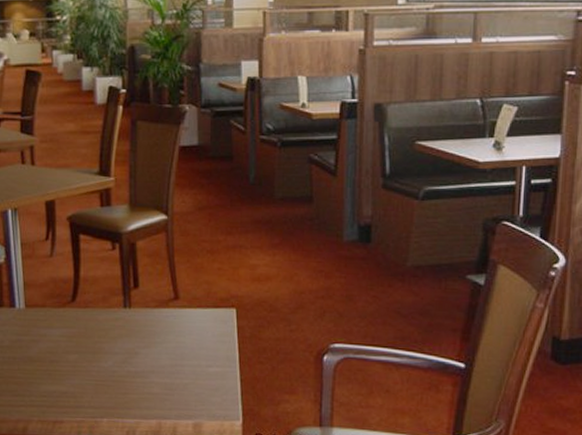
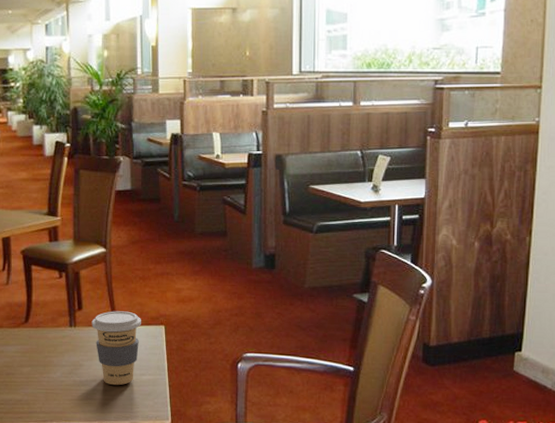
coffee cup: none [149,290,208,378] -> present [91,311,141,385]

